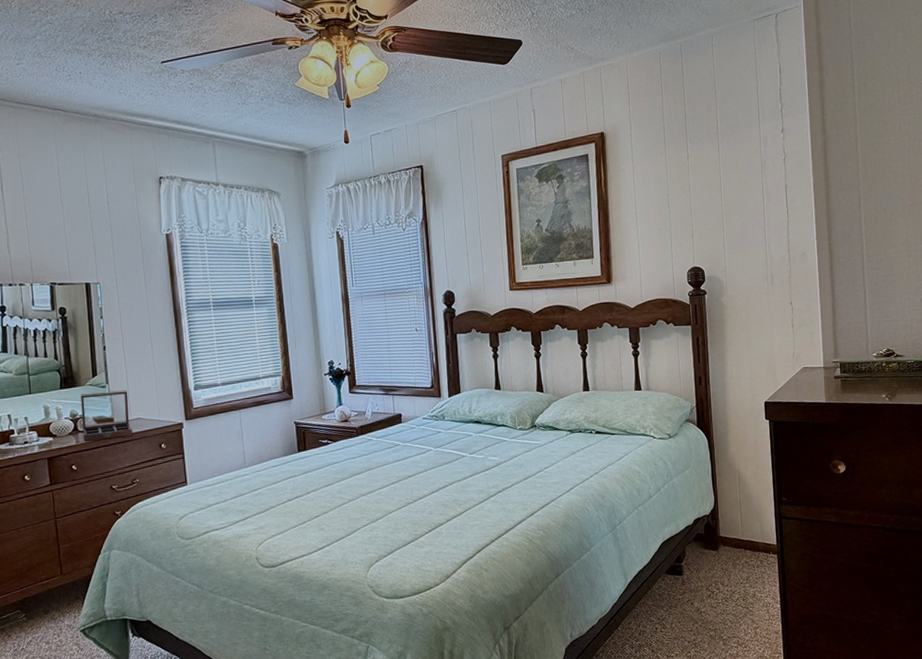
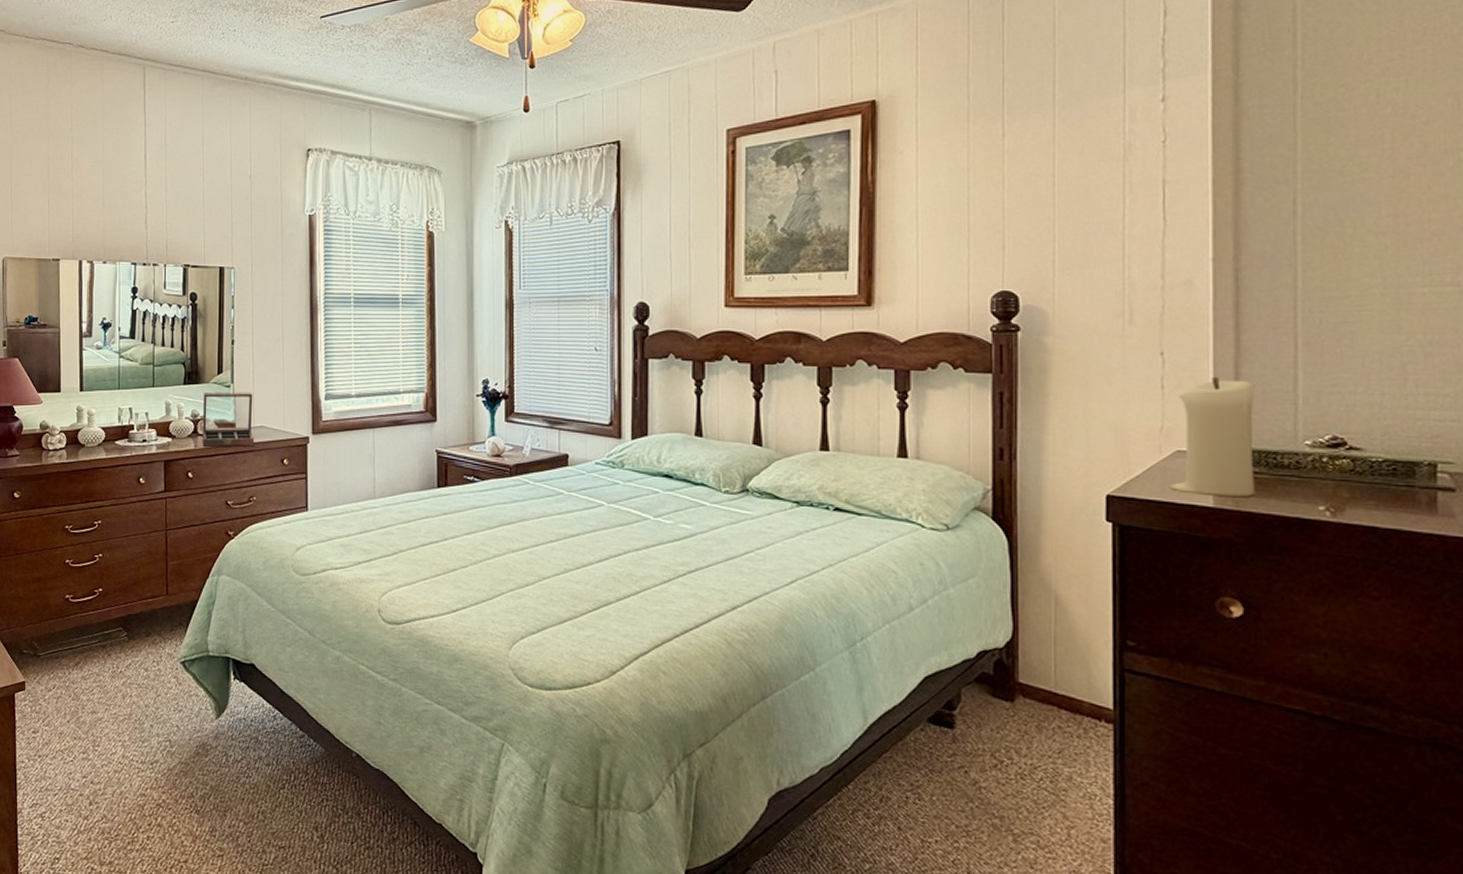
candle: none [801,316,848,396] -> present [1170,376,1255,498]

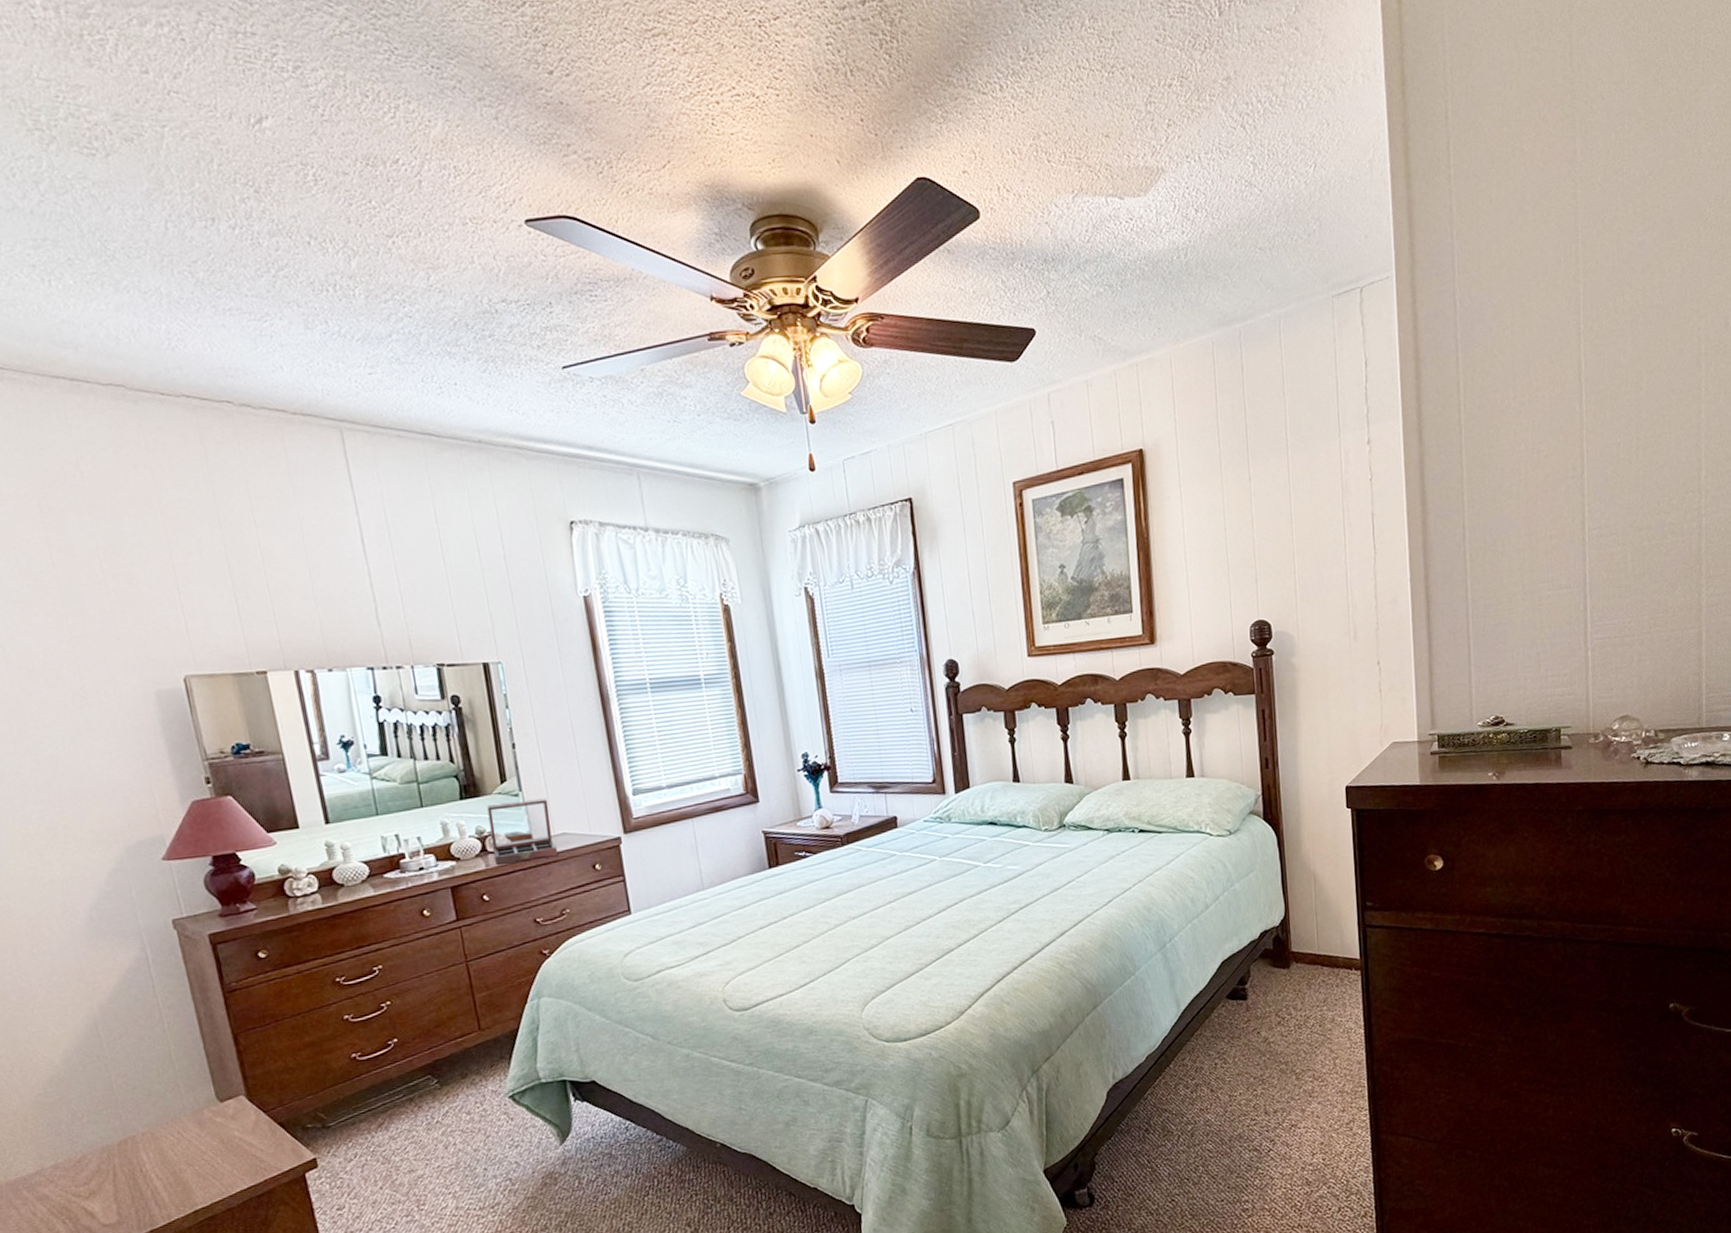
candle: present [1170,376,1255,498] -> none [1389,677,1447,776]

